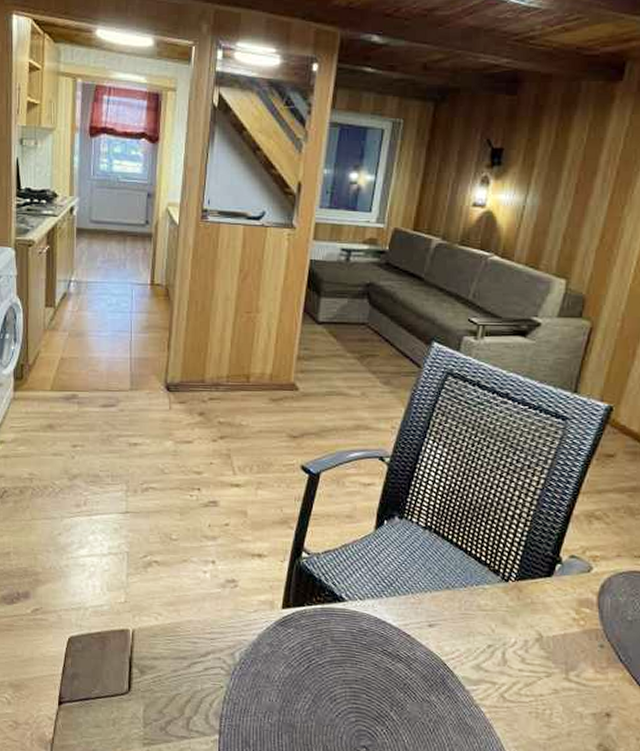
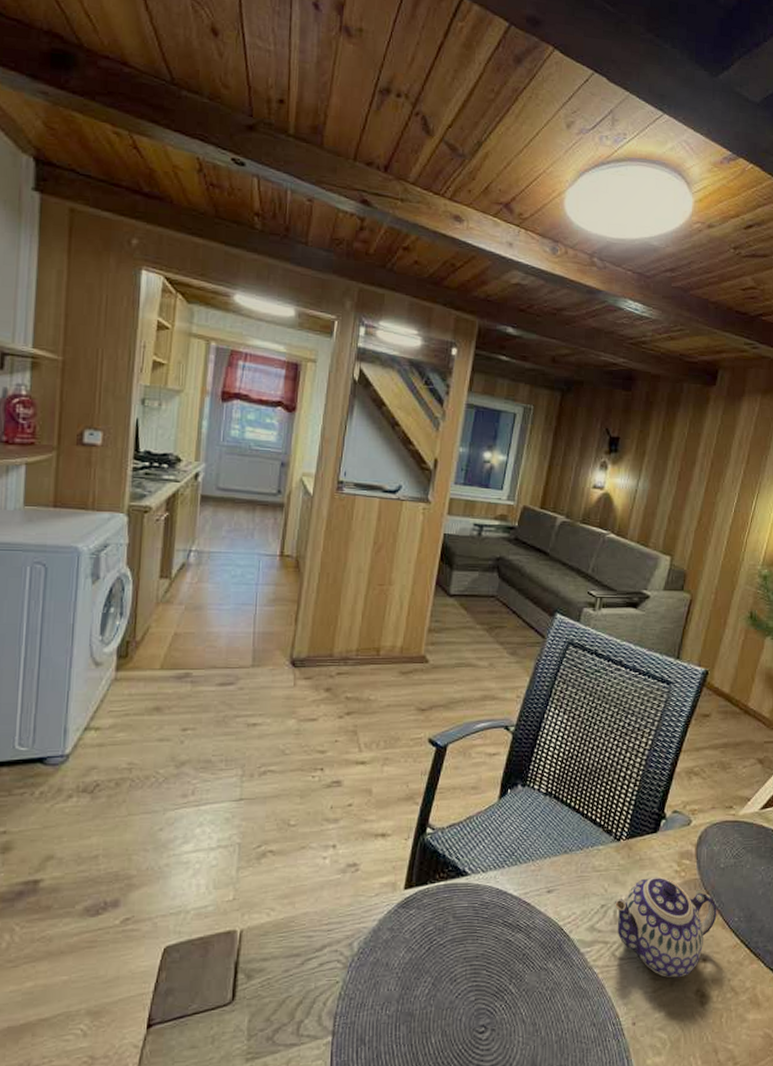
teapot: none [503,622,623,729] -> present [615,876,717,978]

